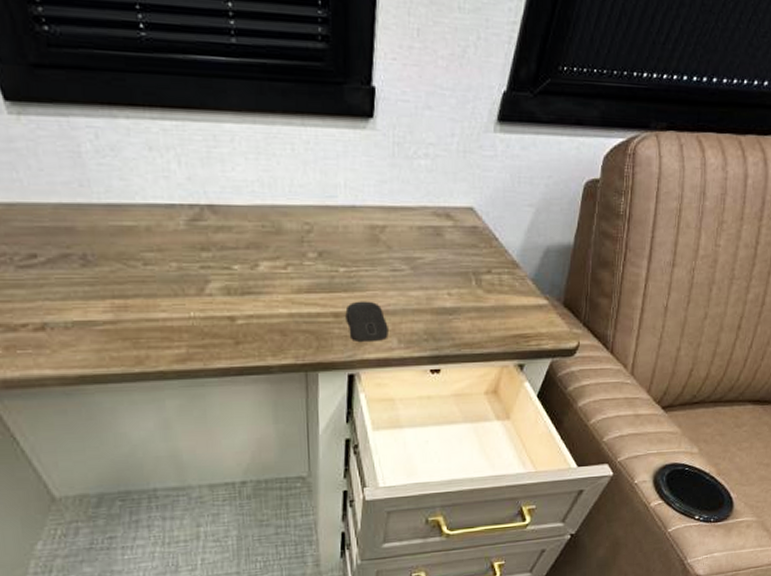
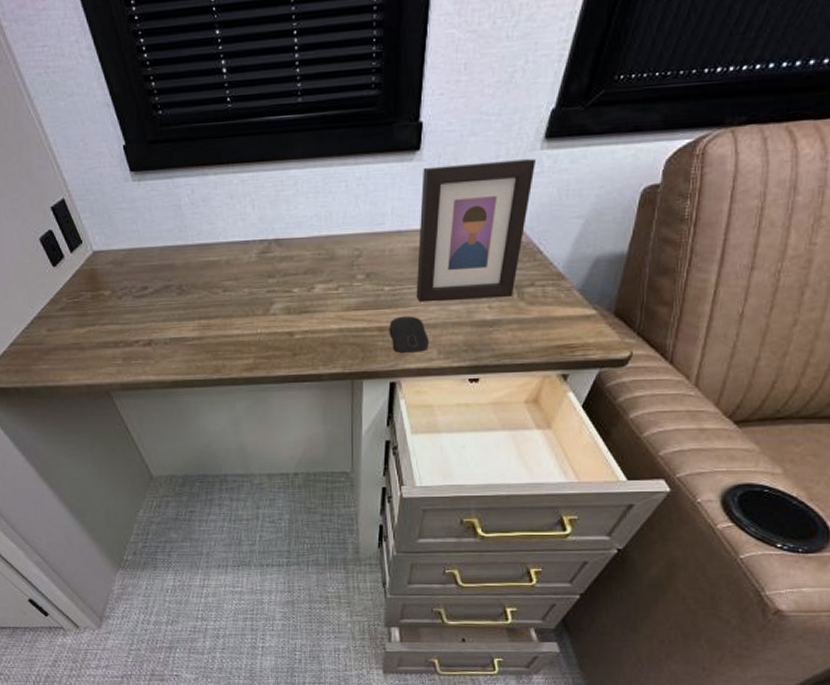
picture frame: none [373,138,489,287] -> present [416,159,536,302]

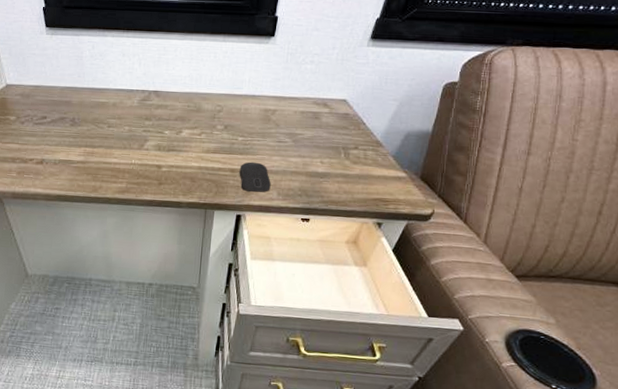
picture frame: present [416,159,536,302] -> none [263,50,363,156]

